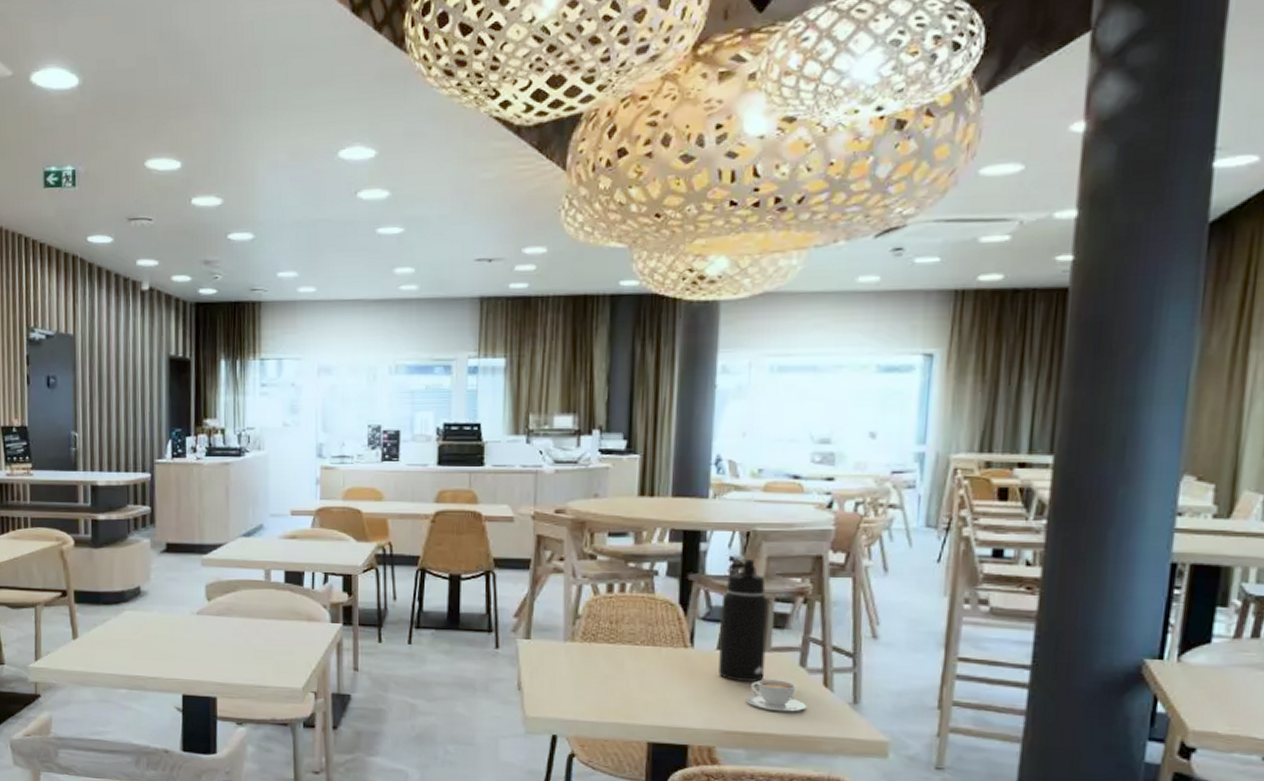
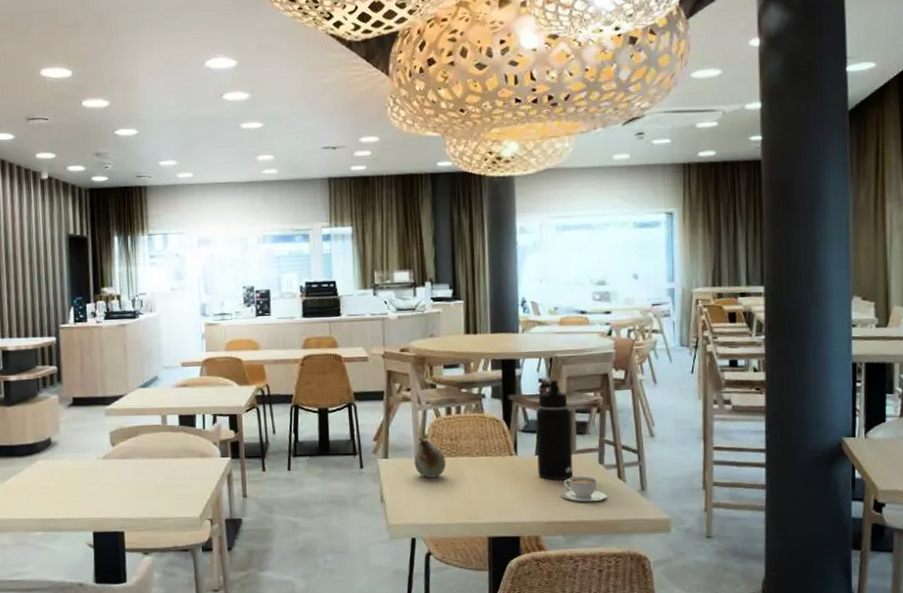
fruit: none [562,617,602,666] -> present [414,437,446,478]

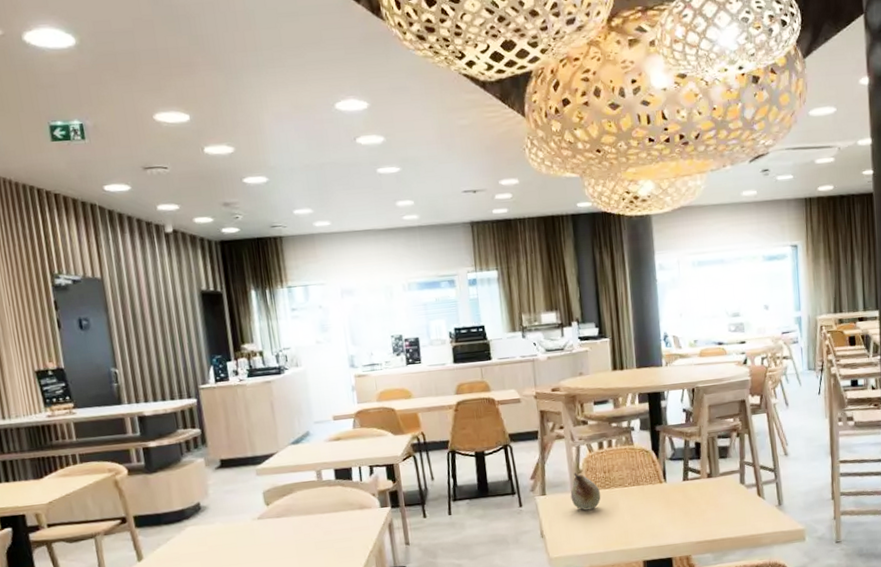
water bottle: present [535,380,573,481] -> none [681,409,718,503]
coffee cup: present [561,476,607,502] -> none [707,496,749,521]

